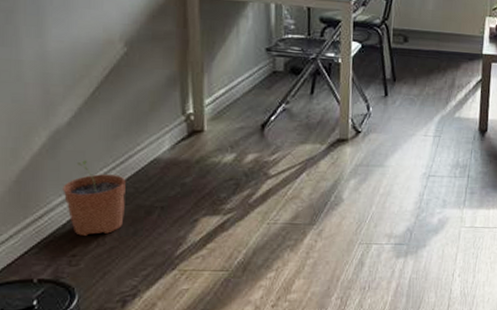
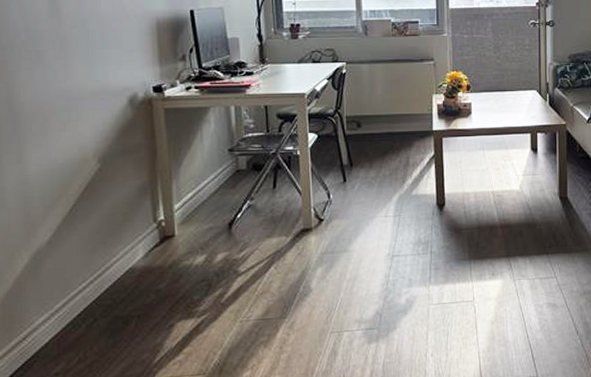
plant pot: present [62,160,126,236] -> none [45,277,104,353]

